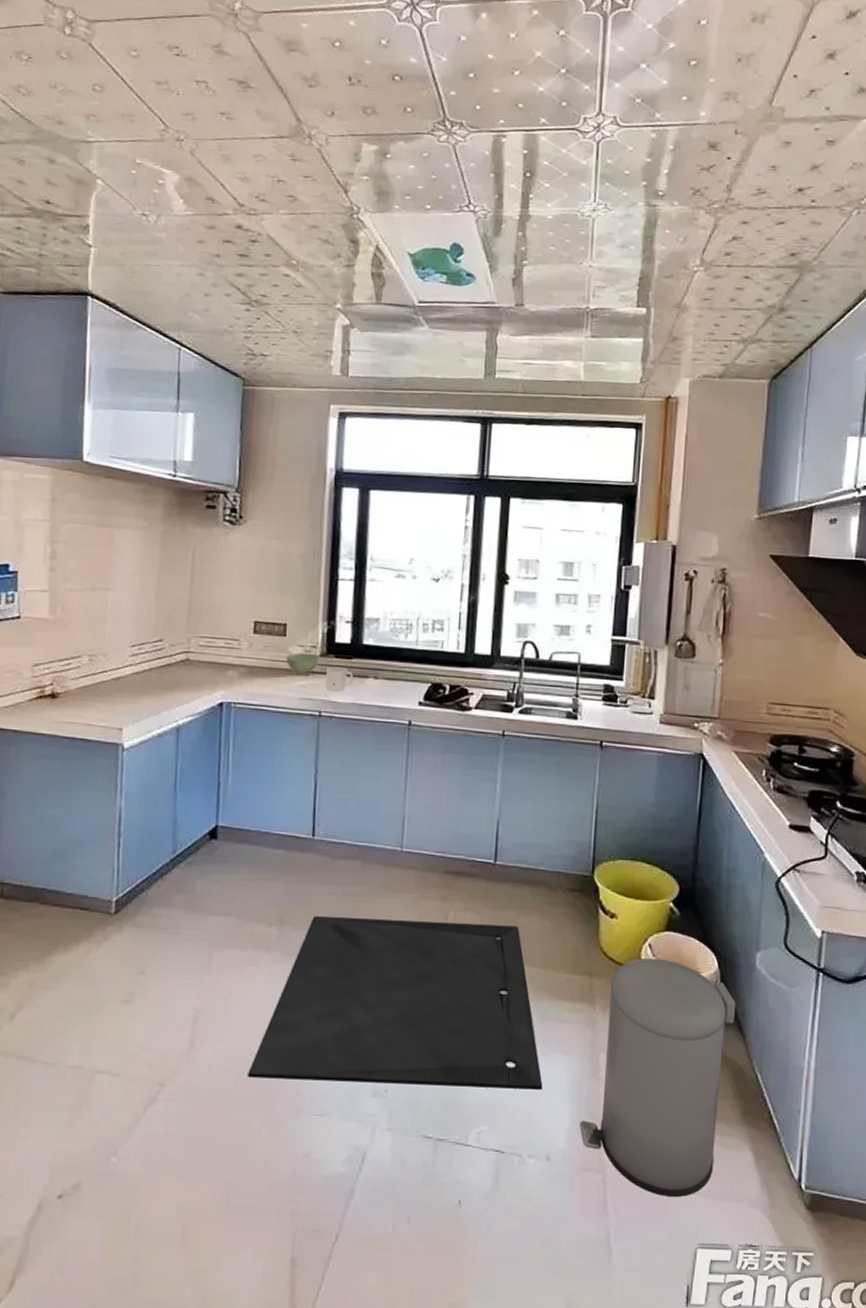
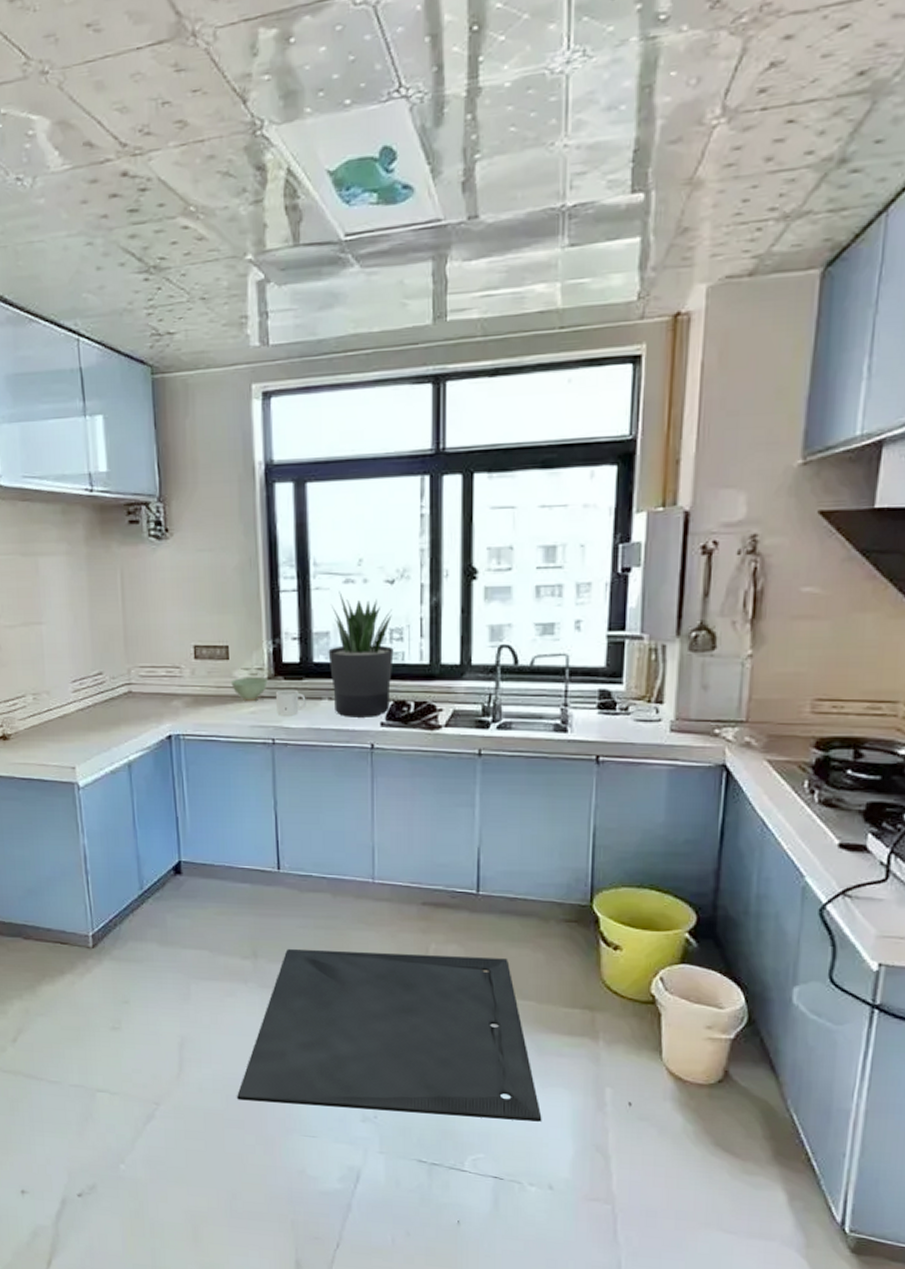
planter: none [377,583,436,697] -> present [328,591,394,717]
pedal bin: present [579,957,735,1197] -> none [584,991,766,1232]

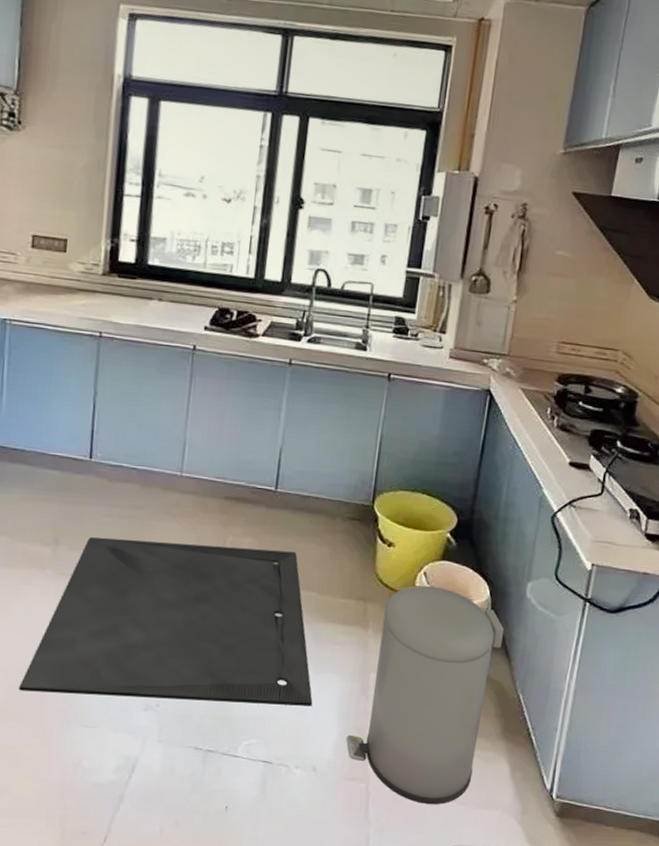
bowl: present [231,678,269,701] -> none [65,271,103,294]
mug: present [275,689,306,716] -> none [107,286,137,313]
planter: present [328,591,394,717] -> none [162,202,226,321]
pedal bin: none [584,991,766,1232] -> present [346,585,504,804]

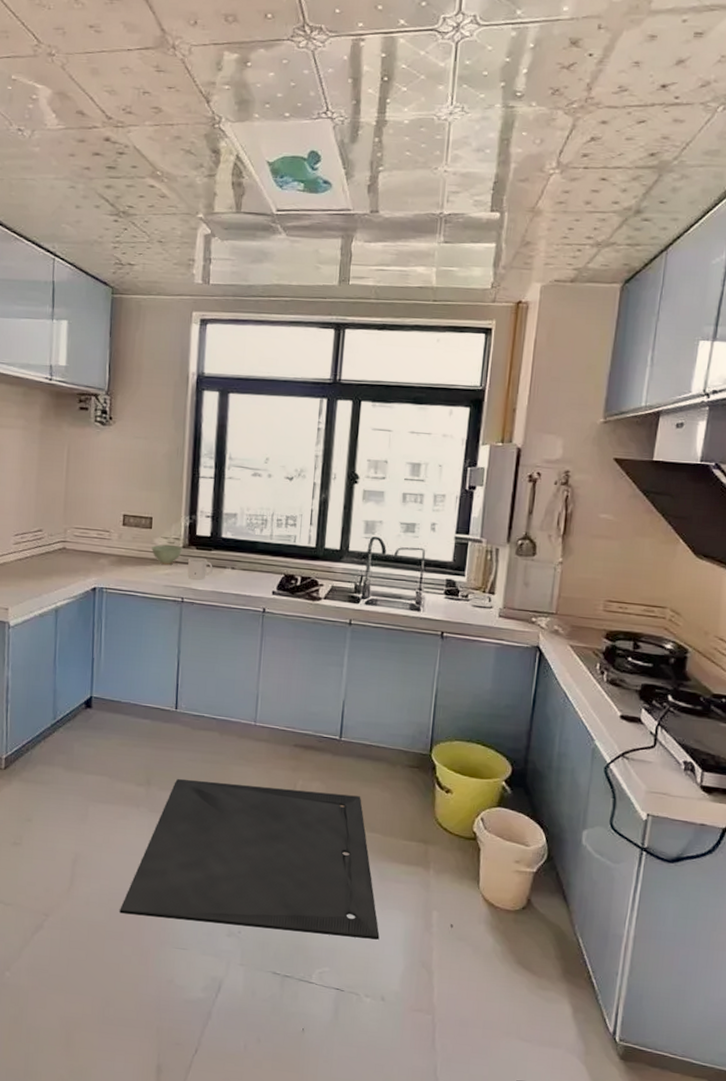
bowl: none [65,271,103,294] -> present [152,545,183,565]
mug: none [107,286,137,313] -> present [187,557,213,580]
pedal bin: present [346,585,504,804] -> none [412,830,561,1040]

